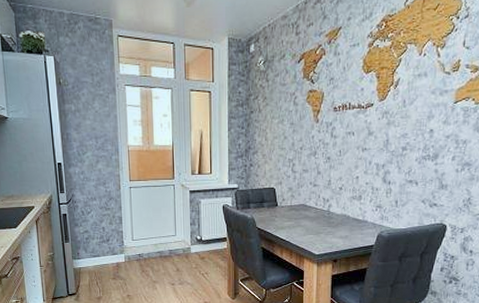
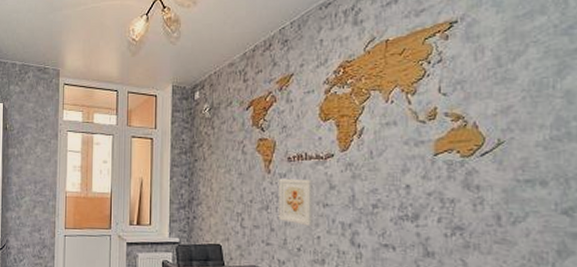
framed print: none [325,126,354,168] -> present [279,178,313,226]

